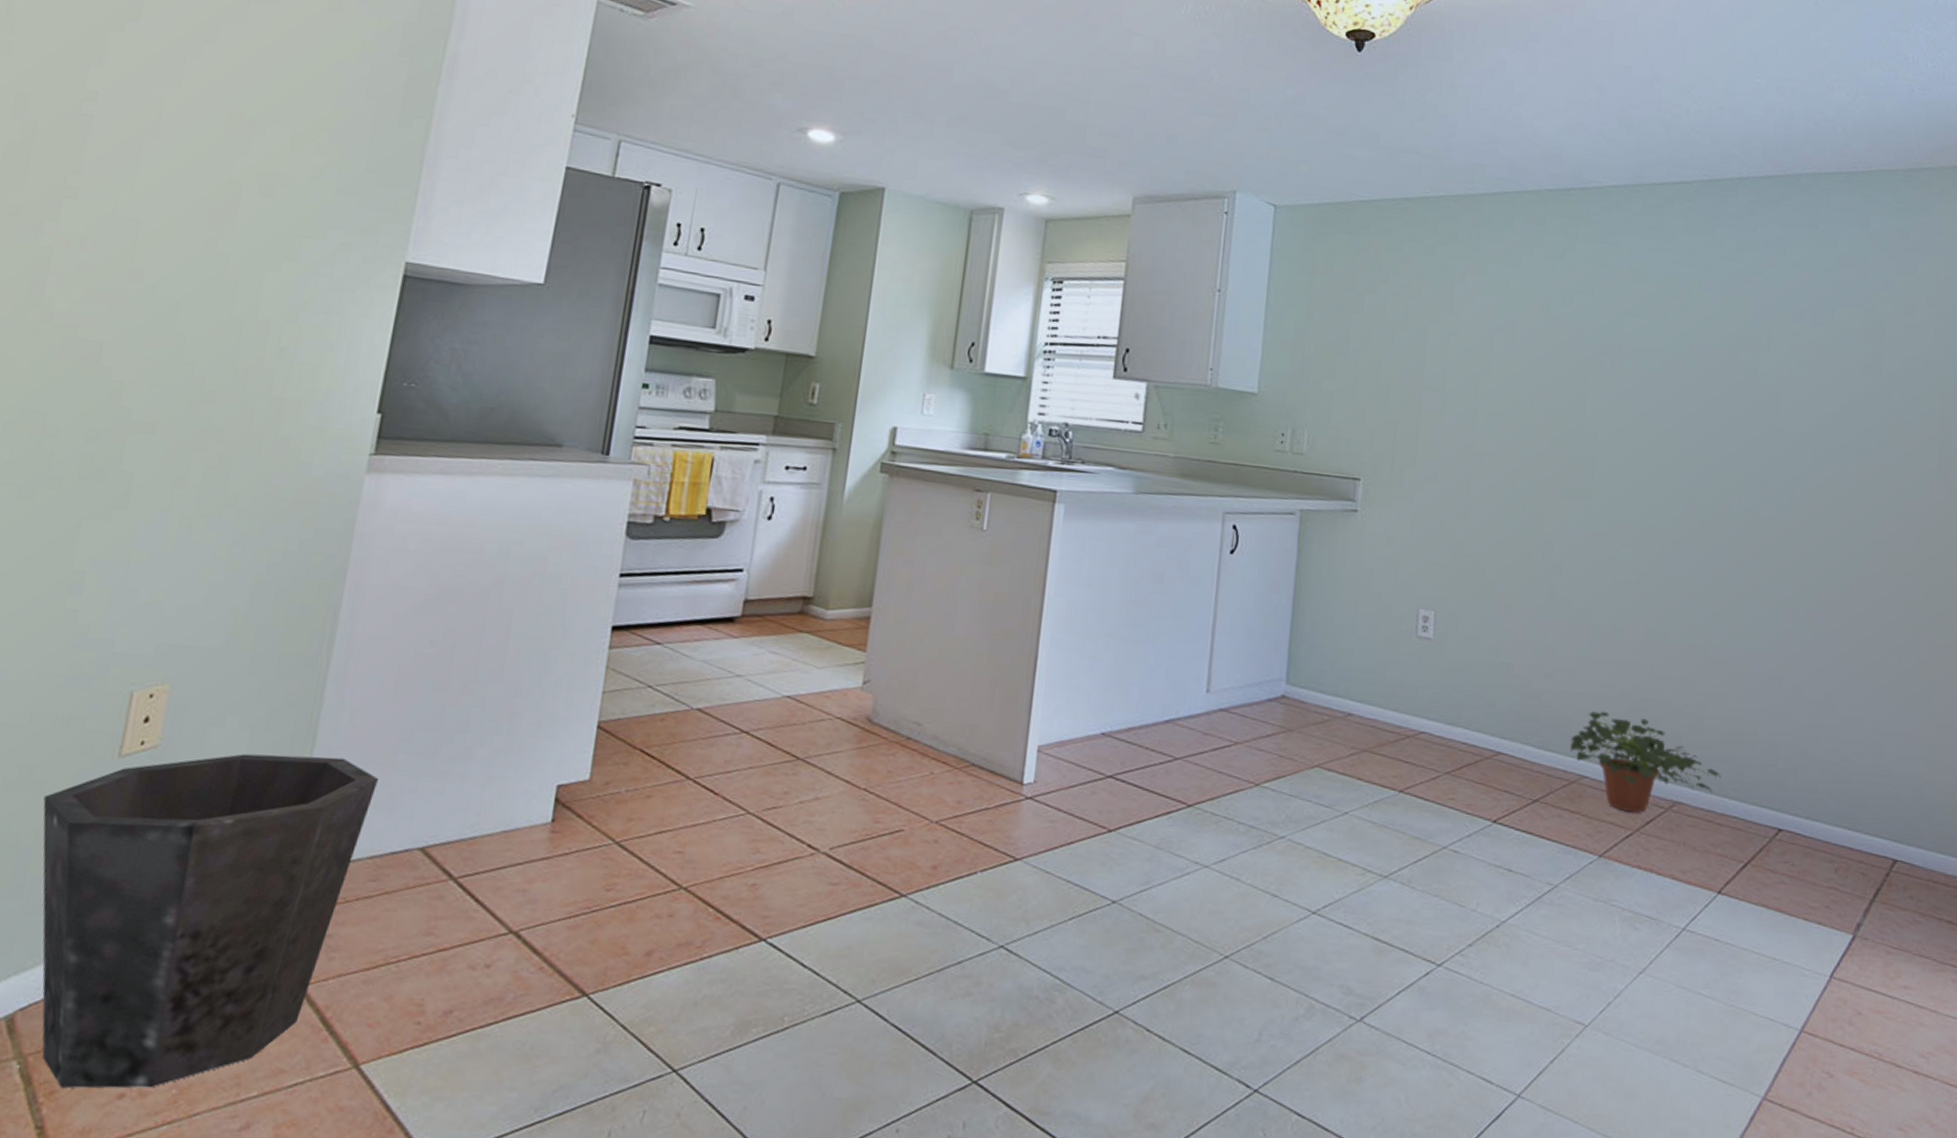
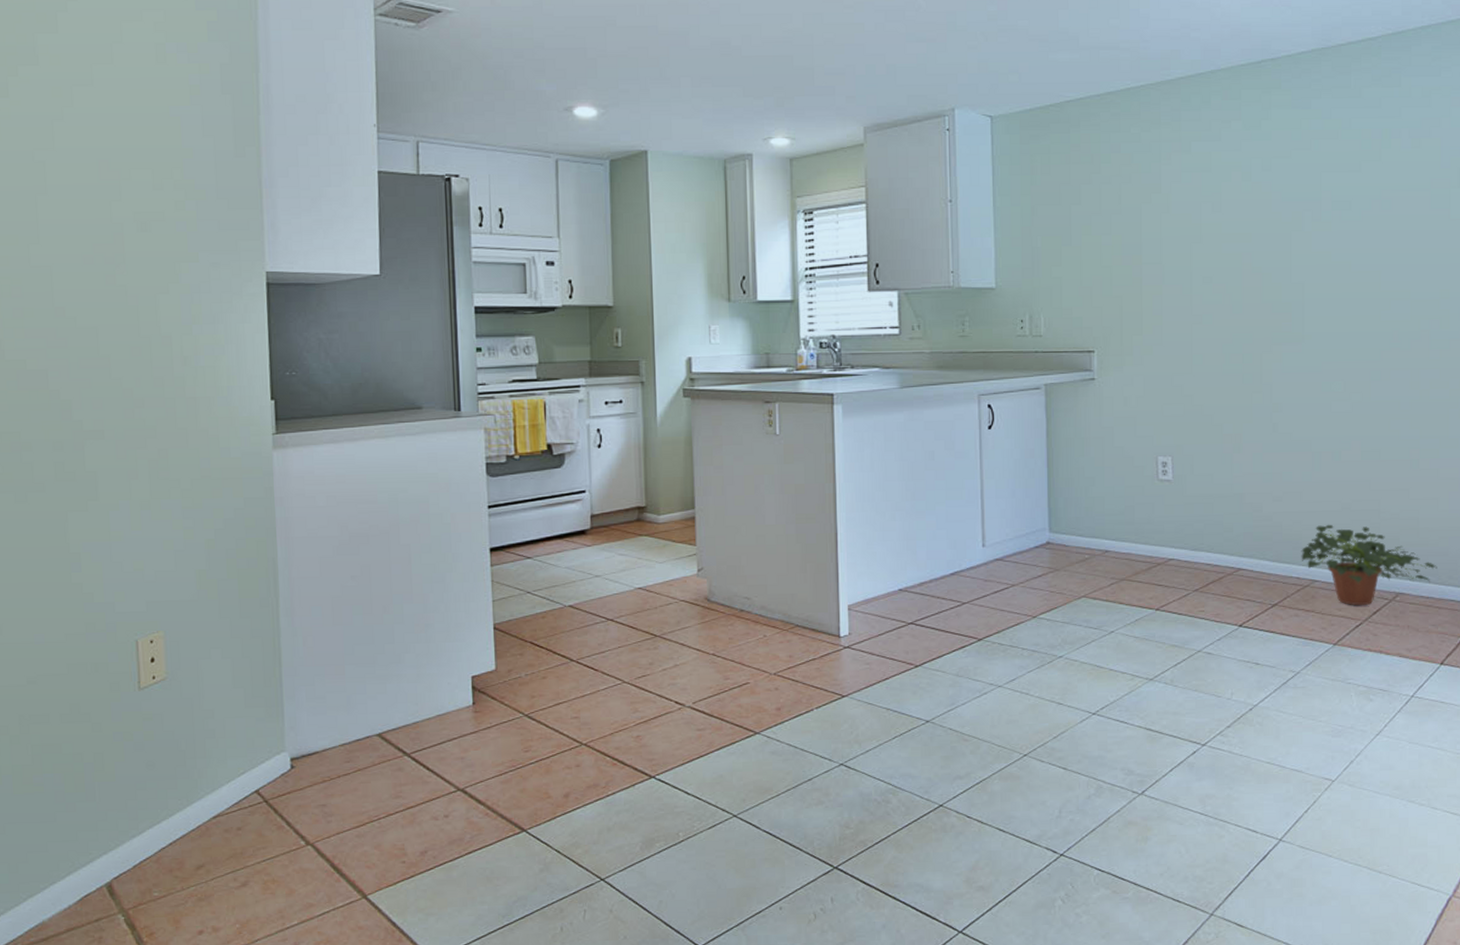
waste bin: present [42,753,380,1089] -> none [93,673,336,930]

